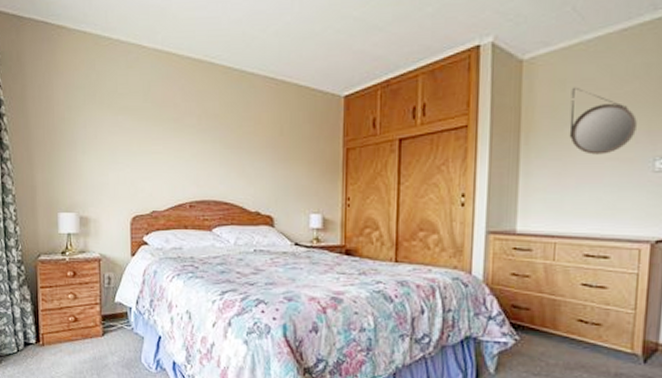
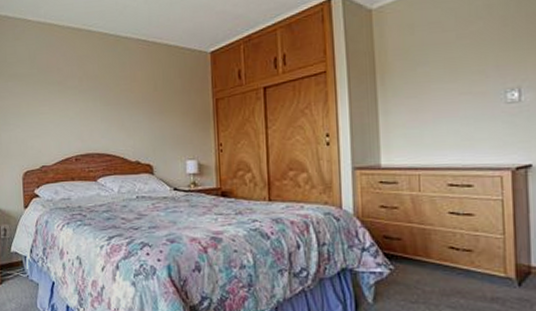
home mirror: present [569,87,637,155] -> none [420,30,485,91]

